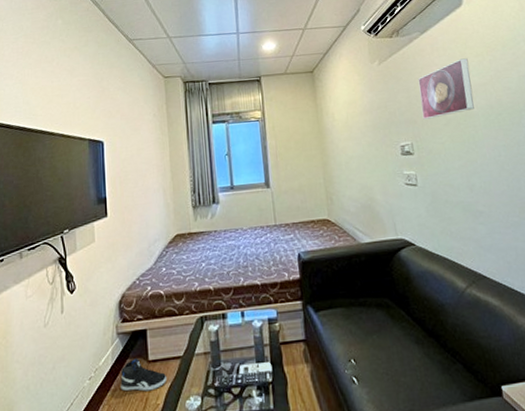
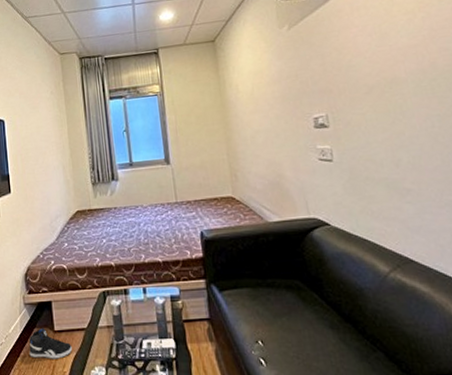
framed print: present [418,58,475,120] -> none [334,16,402,89]

